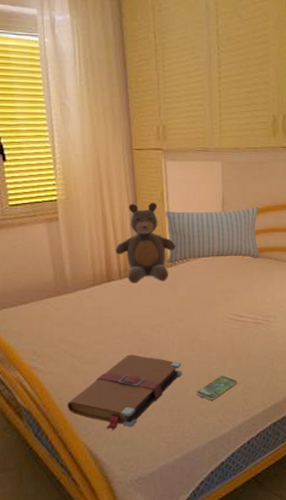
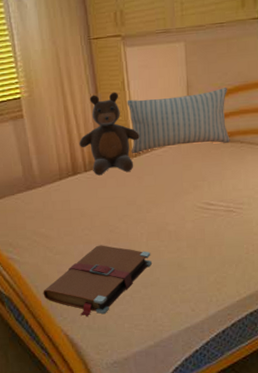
smartphone: present [196,376,237,401] -> none [167,265,209,290]

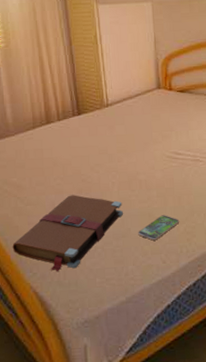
teddy bear: present [79,92,140,176] -> none [53,45,111,125]
pillow: present [127,87,230,154] -> none [99,44,195,104]
smartphone: none [167,265,209,290] -> present [138,215,179,241]

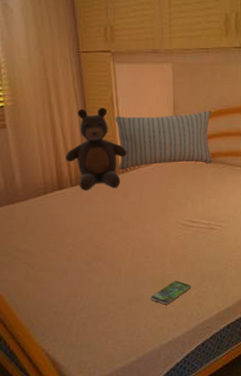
book: present [12,195,123,272] -> none [23,261,136,336]
teddy bear: none [53,45,111,125] -> present [65,107,127,191]
pillow: none [99,44,195,104] -> present [115,110,213,171]

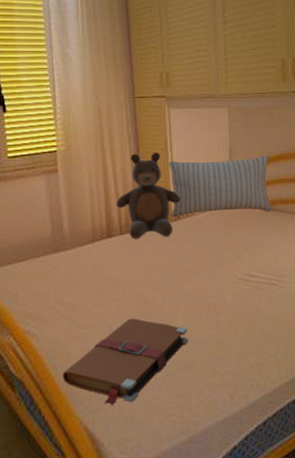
book: none [23,261,136,336] -> present [62,318,188,406]
smartphone: present [150,280,191,305] -> none [204,344,250,373]

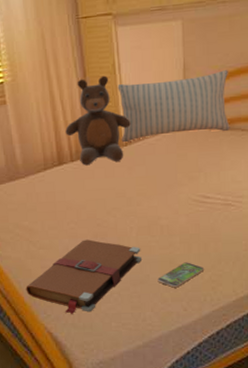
smartphone: none [204,344,250,373] -> present [157,262,204,288]

